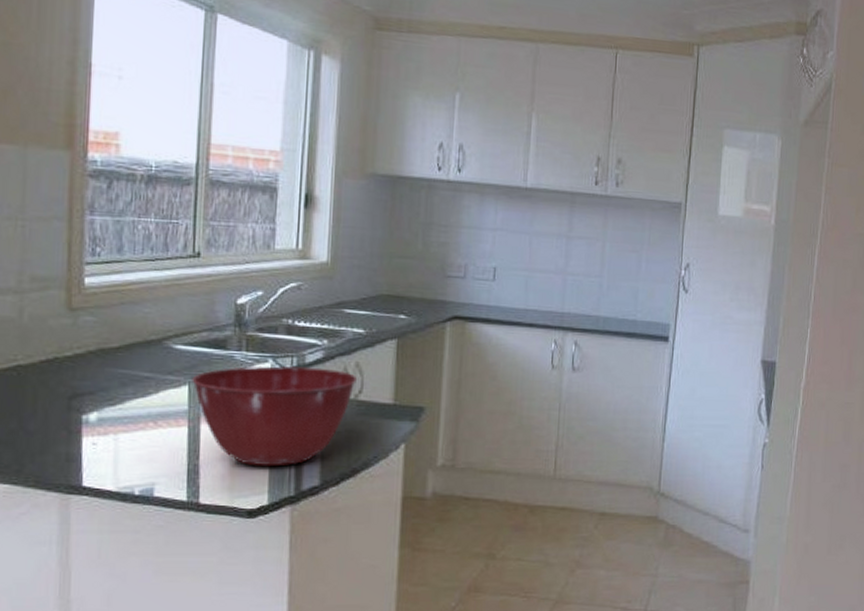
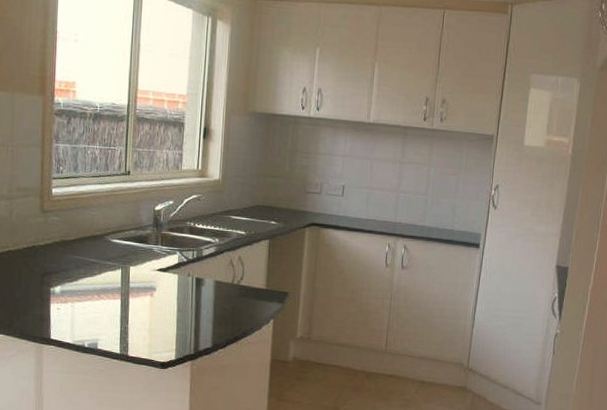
mixing bowl: present [192,366,358,467] -> none [123,256,240,332]

